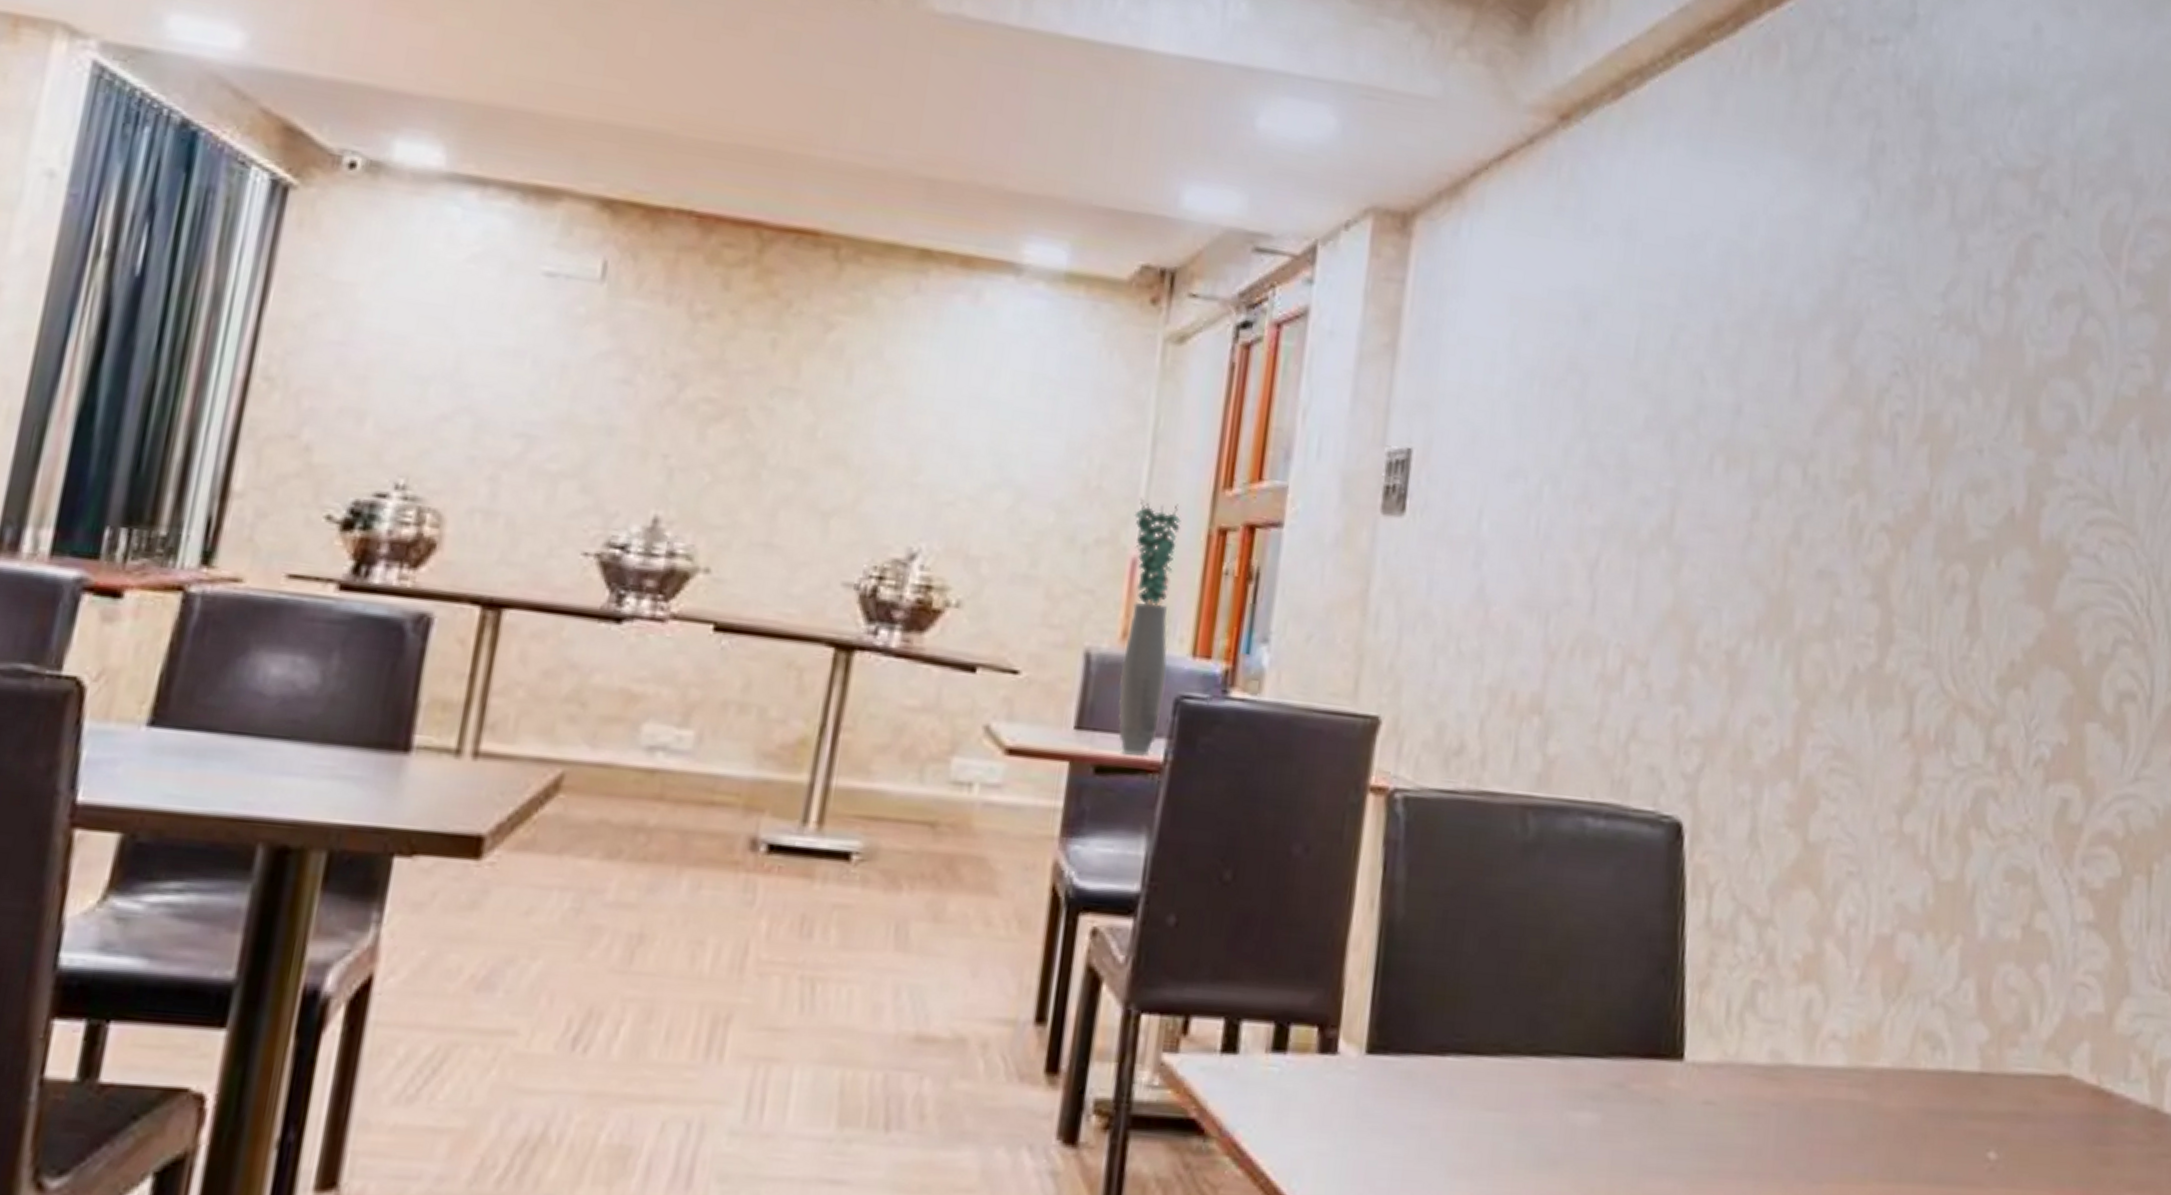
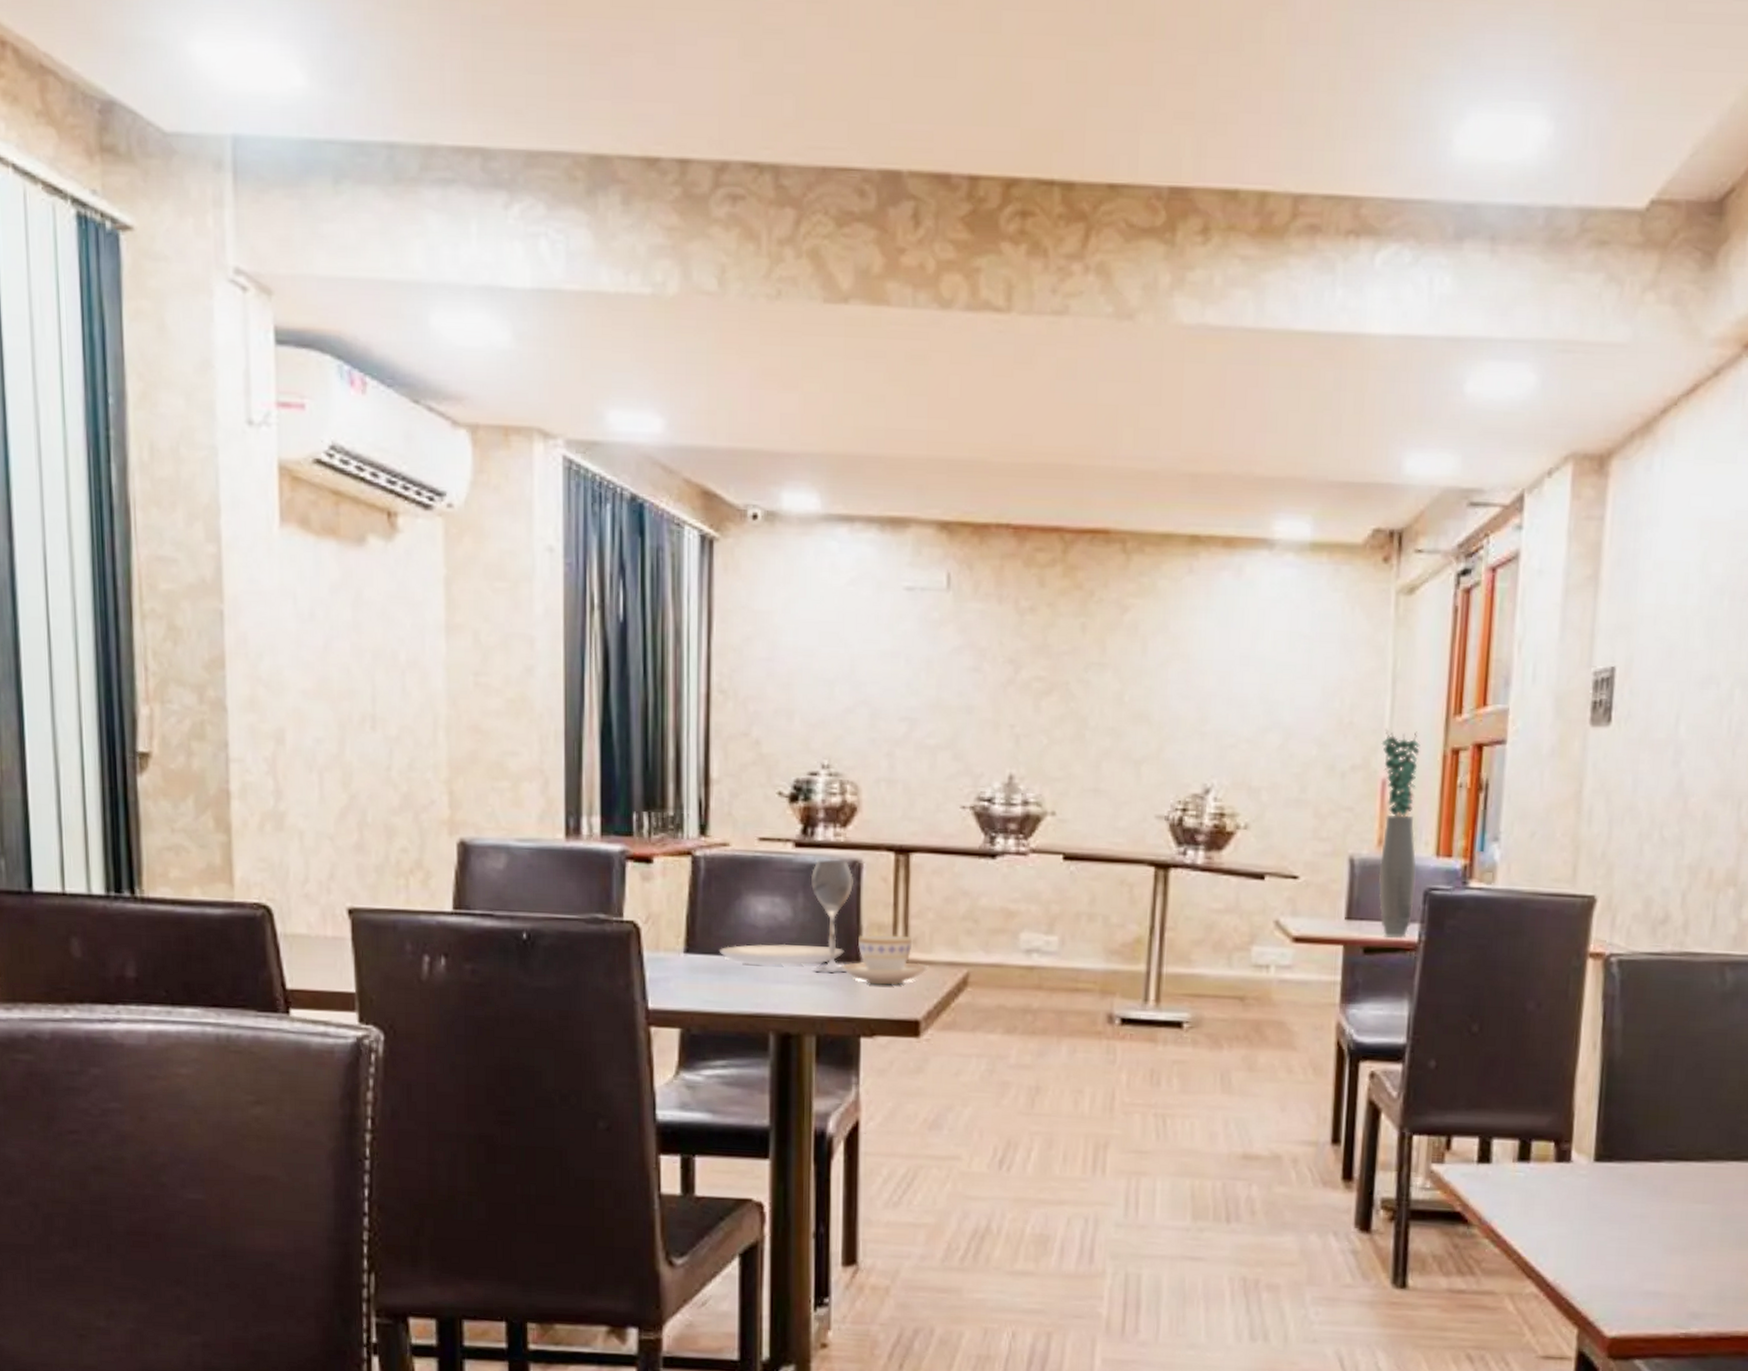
plate: none [200,718,389,752] -> present [719,943,844,965]
wineglass: none [339,609,417,766] -> present [811,860,853,974]
teacup: none [381,714,508,785] -> present [842,934,929,985]

